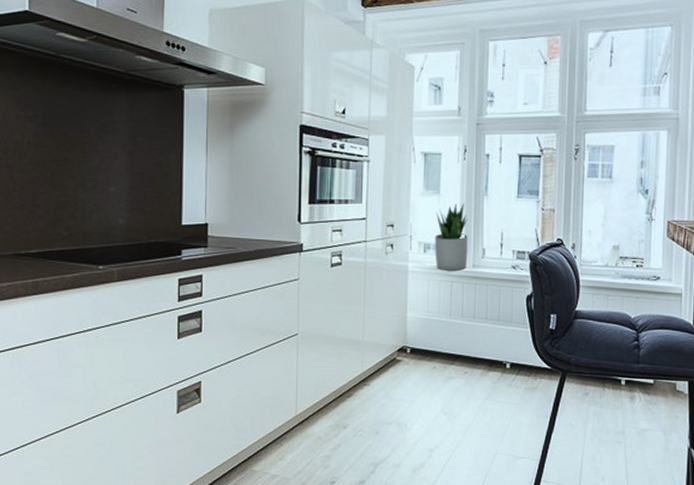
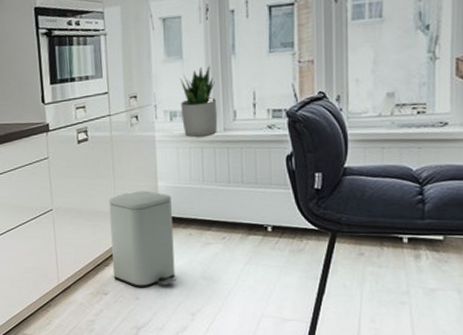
pedal bin: none [354,320,420,422] -> present [108,190,177,288]

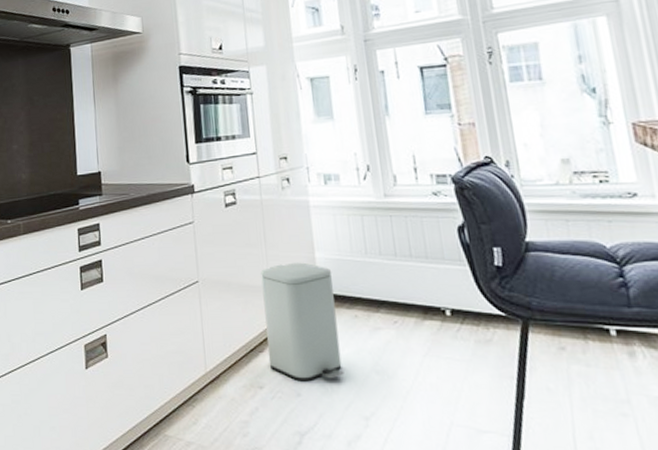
planter: present [180,65,218,137] -> none [332,126,377,203]

